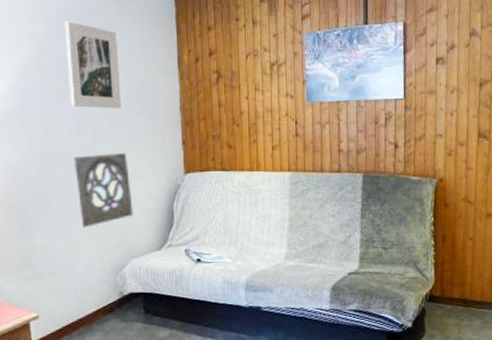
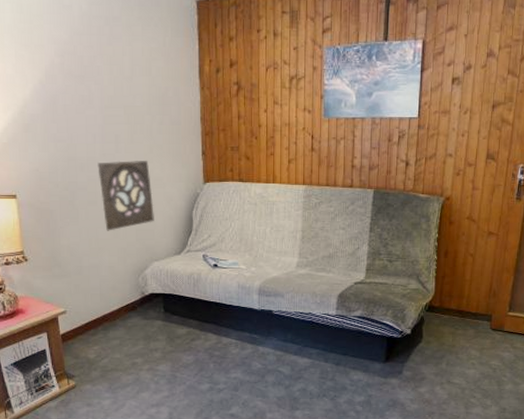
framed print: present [64,21,121,109] -> none [86,25,143,116]

